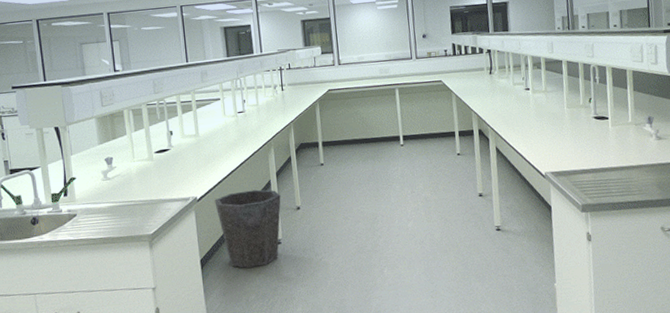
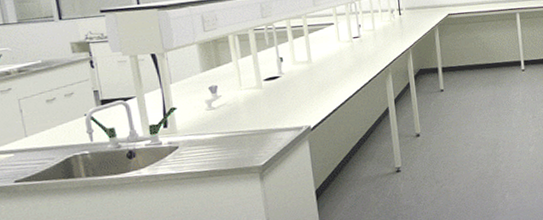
waste bin: present [214,189,281,269] -> none [329,117,400,198]

